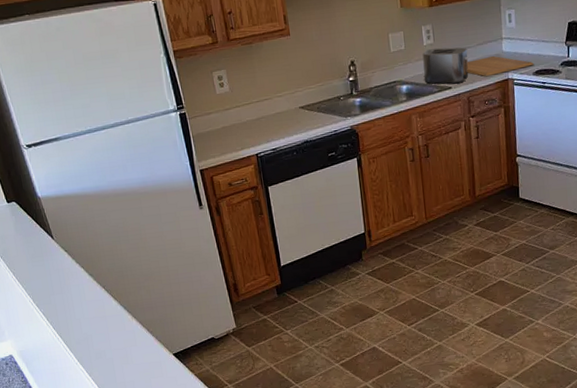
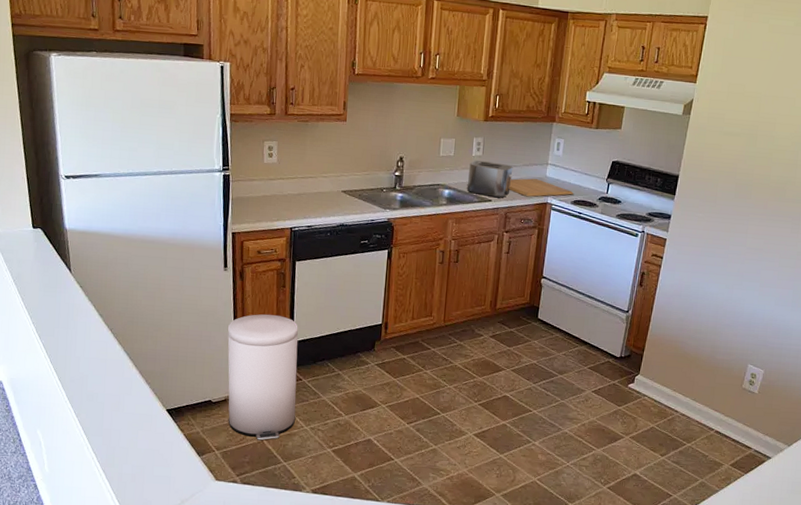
pedal bin: none [214,243,299,369] -> present [227,314,298,442]

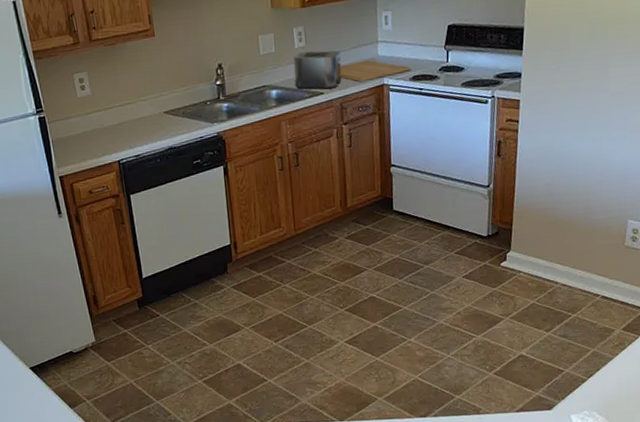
pedal bin: present [227,314,298,442] -> none [74,253,161,384]

